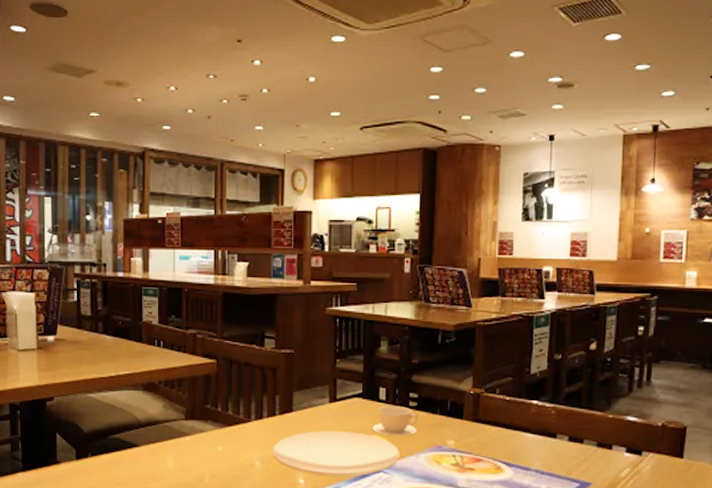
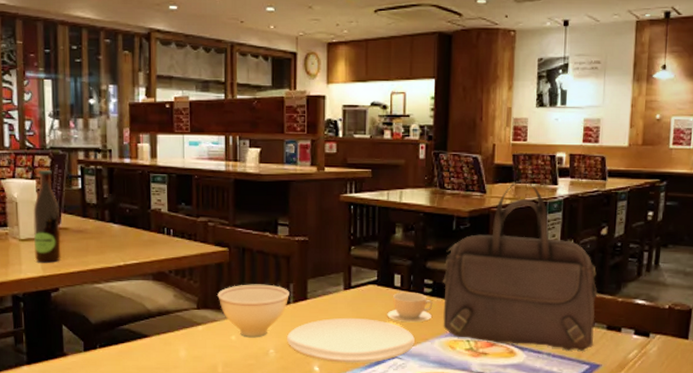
bottle: none [31,283,57,373] -> present [33,170,61,263]
bowl: none [205,395,275,448] -> present [217,284,289,337]
handbag: none [427,294,587,468] -> present [442,180,598,351]

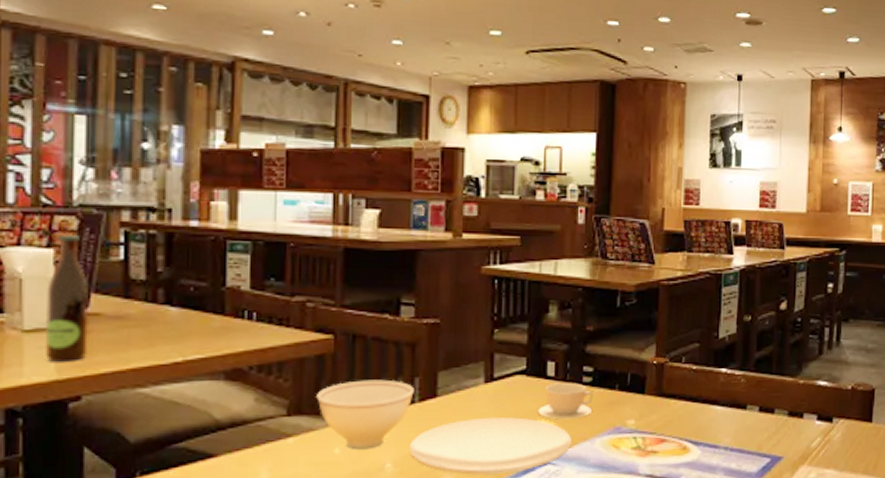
handbag: present [442,180,598,351] -> none [604,249,778,443]

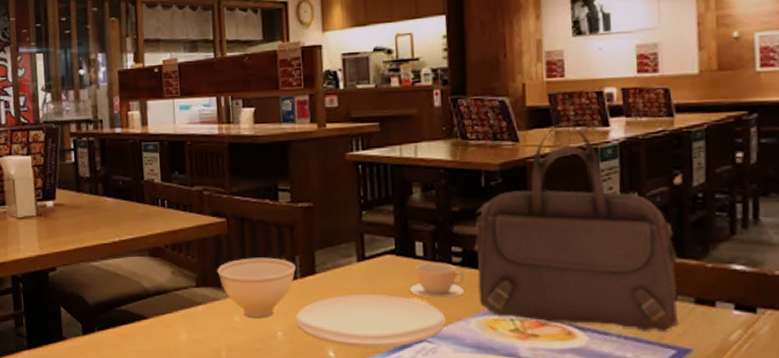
bottle: present [44,235,90,362] -> none [29,145,57,241]
handbag: none [604,249,778,443] -> present [473,123,679,331]

